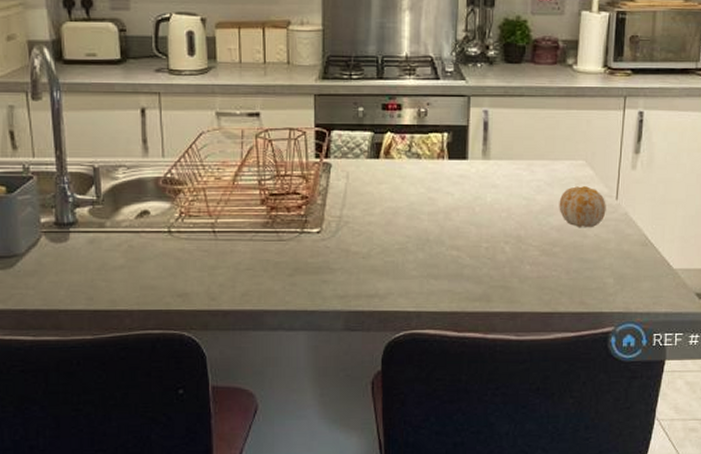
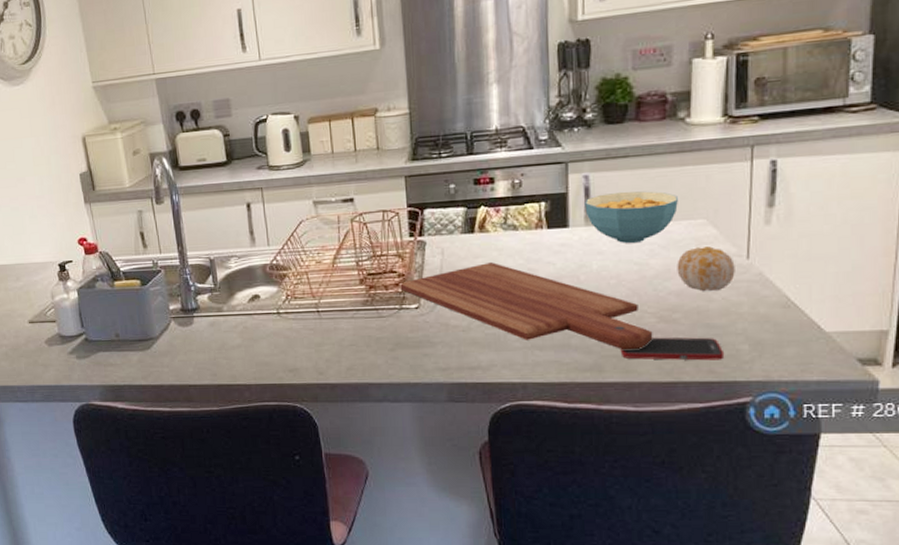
cutting board: none [303,188,536,281] -> present [400,261,653,351]
cereal bowl: none [483,130,563,179] -> present [585,191,678,244]
cell phone: none [507,269,594,293] -> present [620,337,725,361]

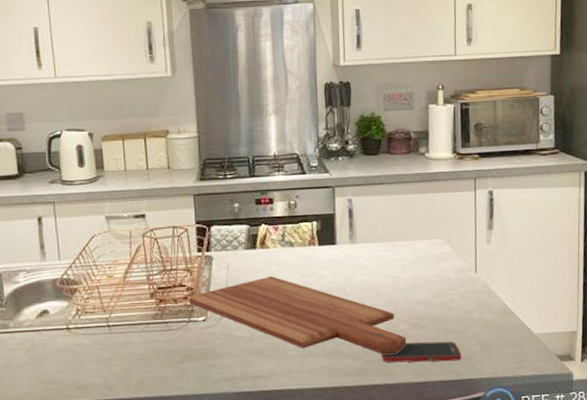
cereal bowl: present [585,191,678,244] -> none [349,214,422,260]
fruit: present [677,246,735,291] -> none [423,262,467,301]

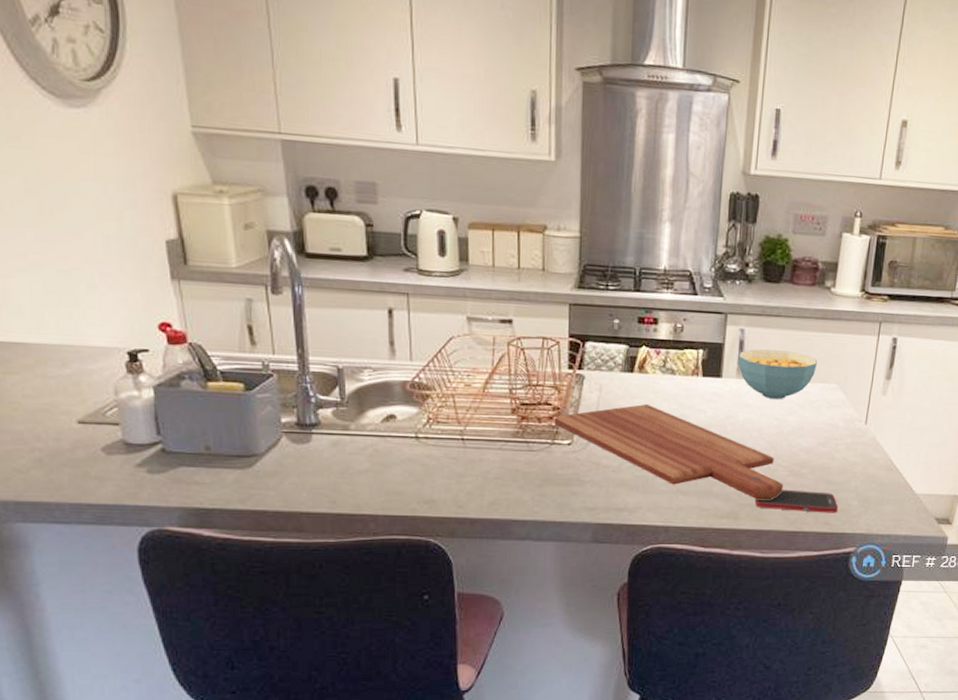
cereal bowl: none [349,214,422,260] -> present [738,349,817,400]

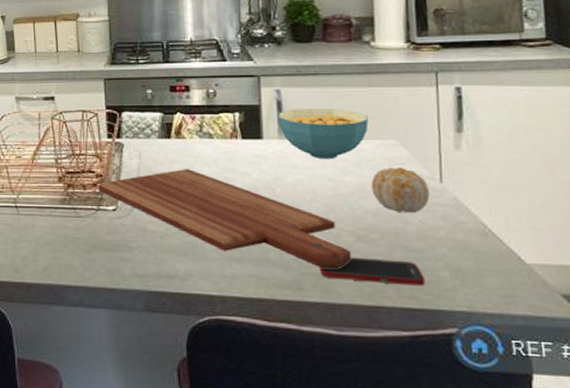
fruit: none [809,409,856,450] -> present [371,167,430,212]

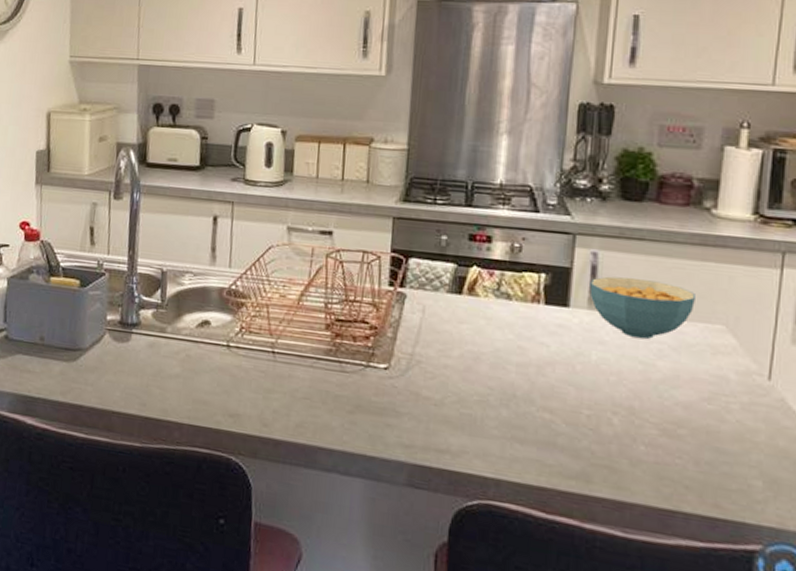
cutting board: present [98,168,352,269] -> none [370,330,653,464]
cell phone: present [319,257,426,286] -> none [613,452,734,494]
fruit: present [371,167,430,212] -> none [687,356,754,411]

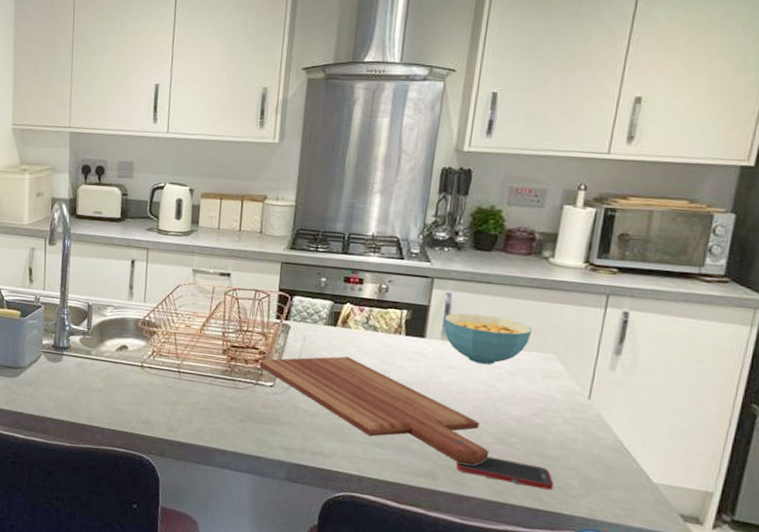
cutting board: none [370,330,653,464] -> present [259,356,489,465]
cell phone: none [613,452,734,494] -> present [456,456,555,491]

